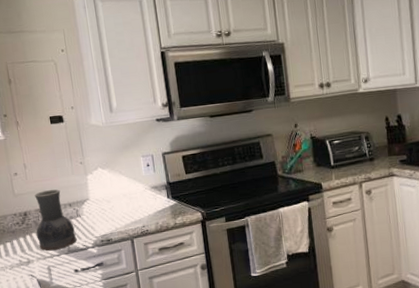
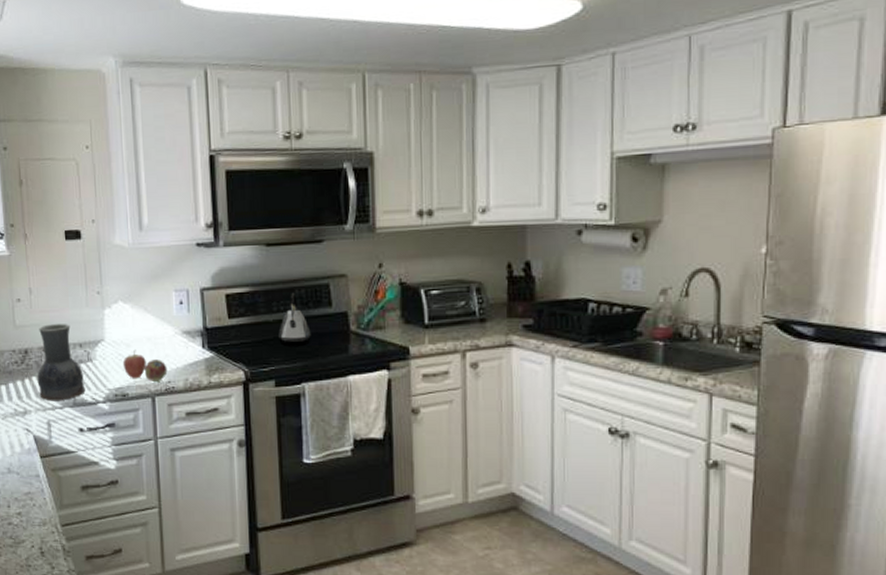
fruit: none [105,204,125,227] -> present [122,349,146,379]
fruit: none [123,210,142,228] -> present [144,360,168,381]
kettle: none [224,150,250,192] -> present [277,292,311,347]

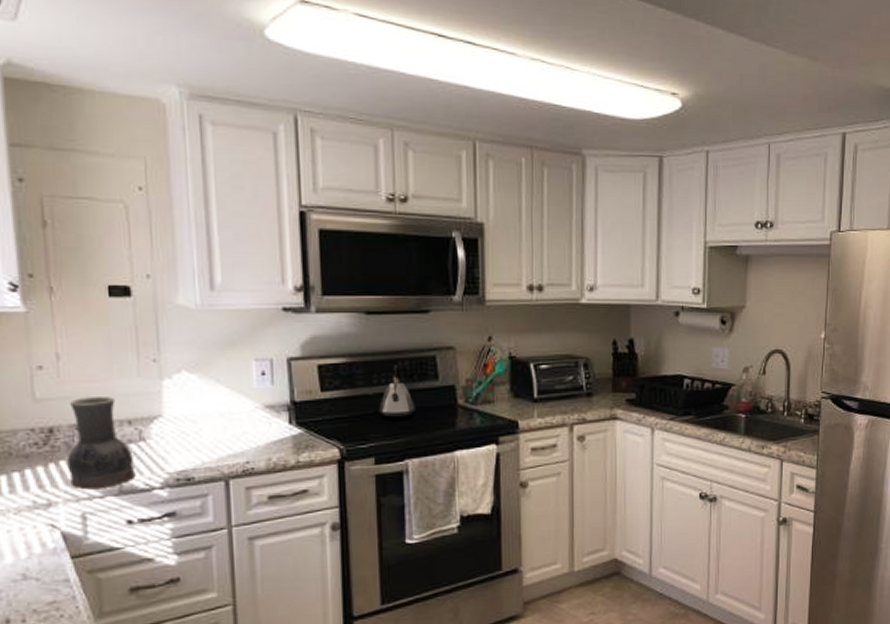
fruit: present [122,349,146,379] -> none [187,426,218,460]
fruit: present [144,360,168,381] -> none [215,438,245,463]

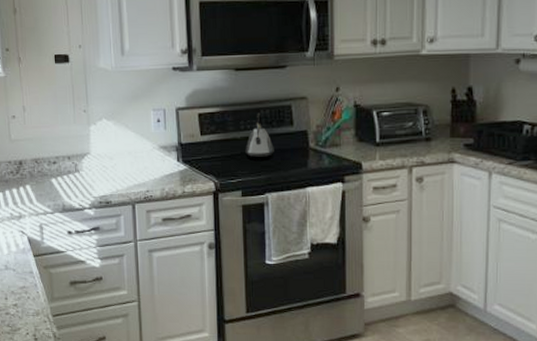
vase: present [66,397,136,489] -> none [30,139,73,206]

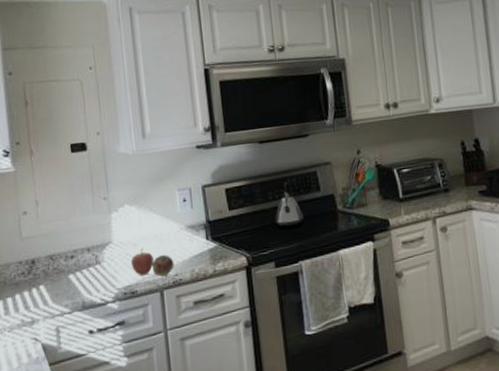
fruit: none [106,162,127,188] -> present [130,248,154,276]
fruit: none [125,171,146,191] -> present [151,255,175,276]

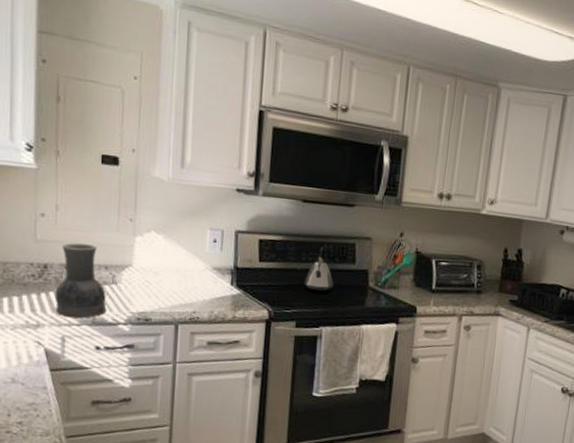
vase: none [44,231,95,307] -> present [55,243,107,318]
fruit: present [130,248,154,276] -> none [149,278,173,306]
fruit: present [151,255,175,276] -> none [170,290,194,311]

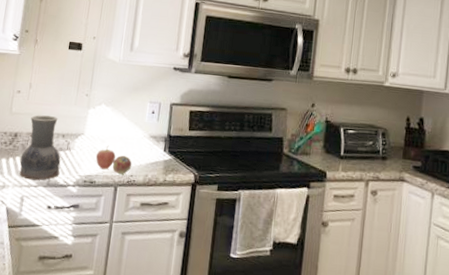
fruit: none [149,278,173,306] -> present [95,145,116,170]
fruit: none [170,290,194,311] -> present [112,155,132,174]
kettle: present [303,246,334,295] -> none [225,116,253,161]

